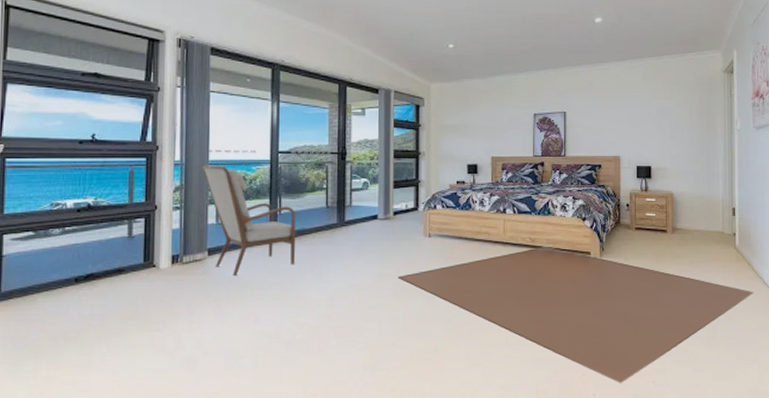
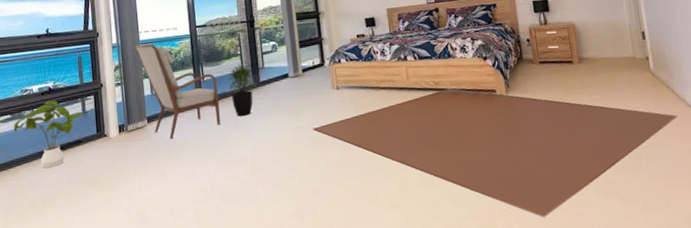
house plant: none [35,219,134,298] -> present [13,100,88,168]
potted plant: none [309,199,341,257] -> present [229,64,256,116]

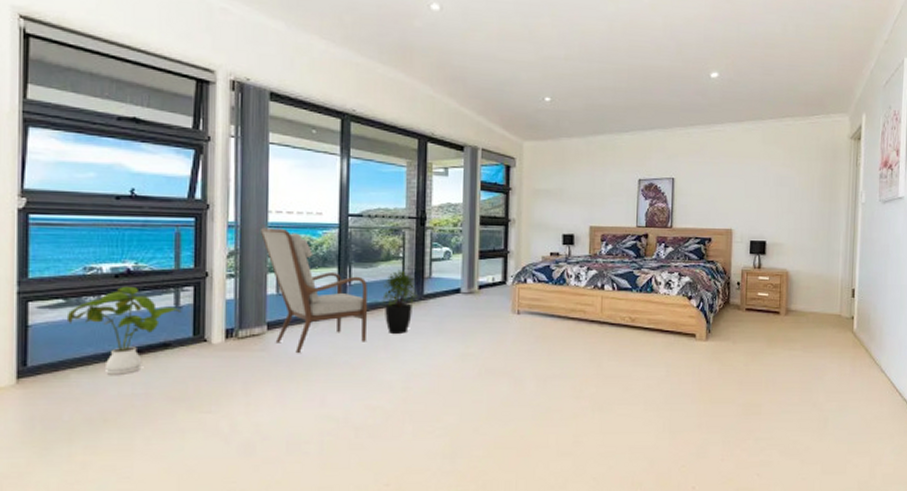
area rug: present [312,88,678,217] -> none [482,328,870,476]

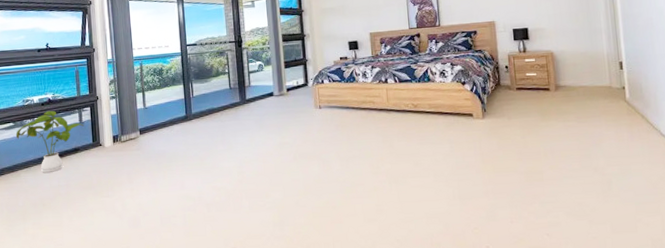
armchair: present [261,227,368,352] -> none [129,60,208,150]
potted plant: present [382,269,419,334] -> none [216,82,243,131]

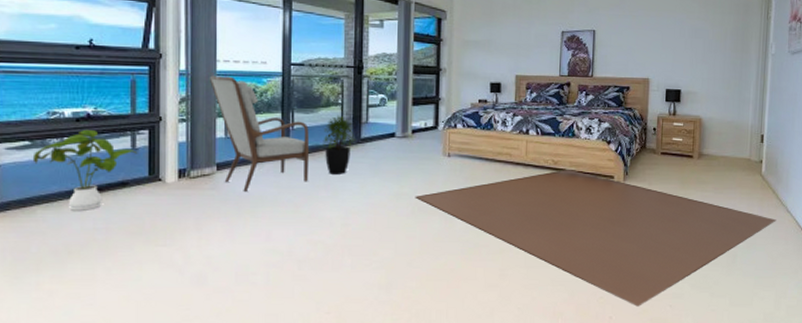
armchair: none [129,60,208,150] -> present [210,75,310,191]
potted plant: none [216,82,243,131] -> present [323,115,356,174]
area rug: none [295,111,650,236] -> present [415,170,776,307]

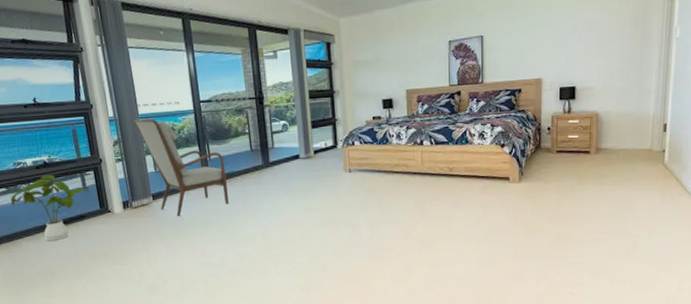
potted plant: present [323,115,356,174] -> none [237,143,266,196]
area rug: present [415,170,776,307] -> none [323,175,680,295]

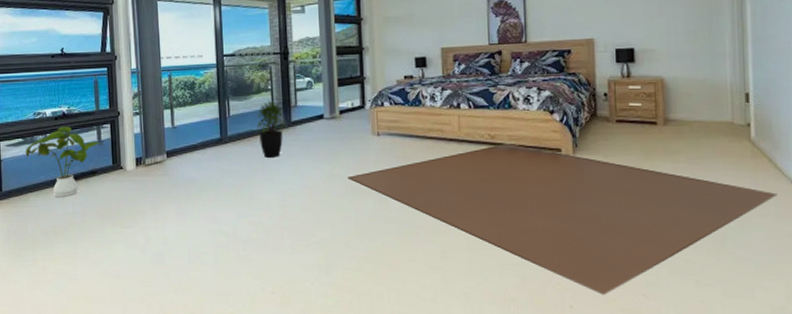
armchair: present [134,118,229,216] -> none [156,71,246,176]
potted plant: none [237,143,266,196] -> present [256,100,287,158]
area rug: none [323,175,680,295] -> present [347,144,778,295]

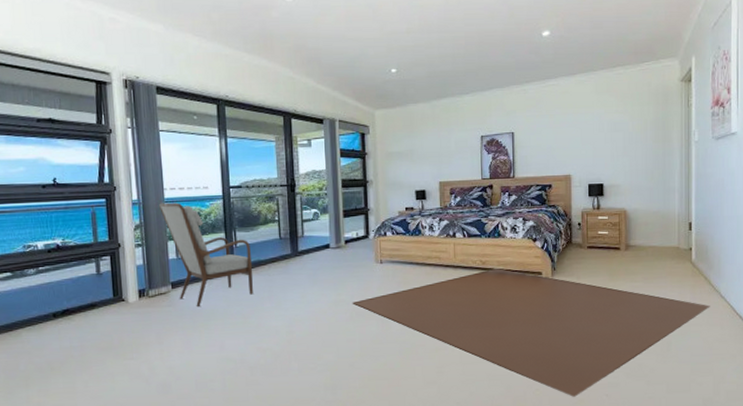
house plant: present [25,126,103,197] -> none [14,258,103,332]
armchair: none [156,71,246,176] -> present [159,202,253,306]
potted plant: present [256,100,287,158] -> none [264,231,294,286]

